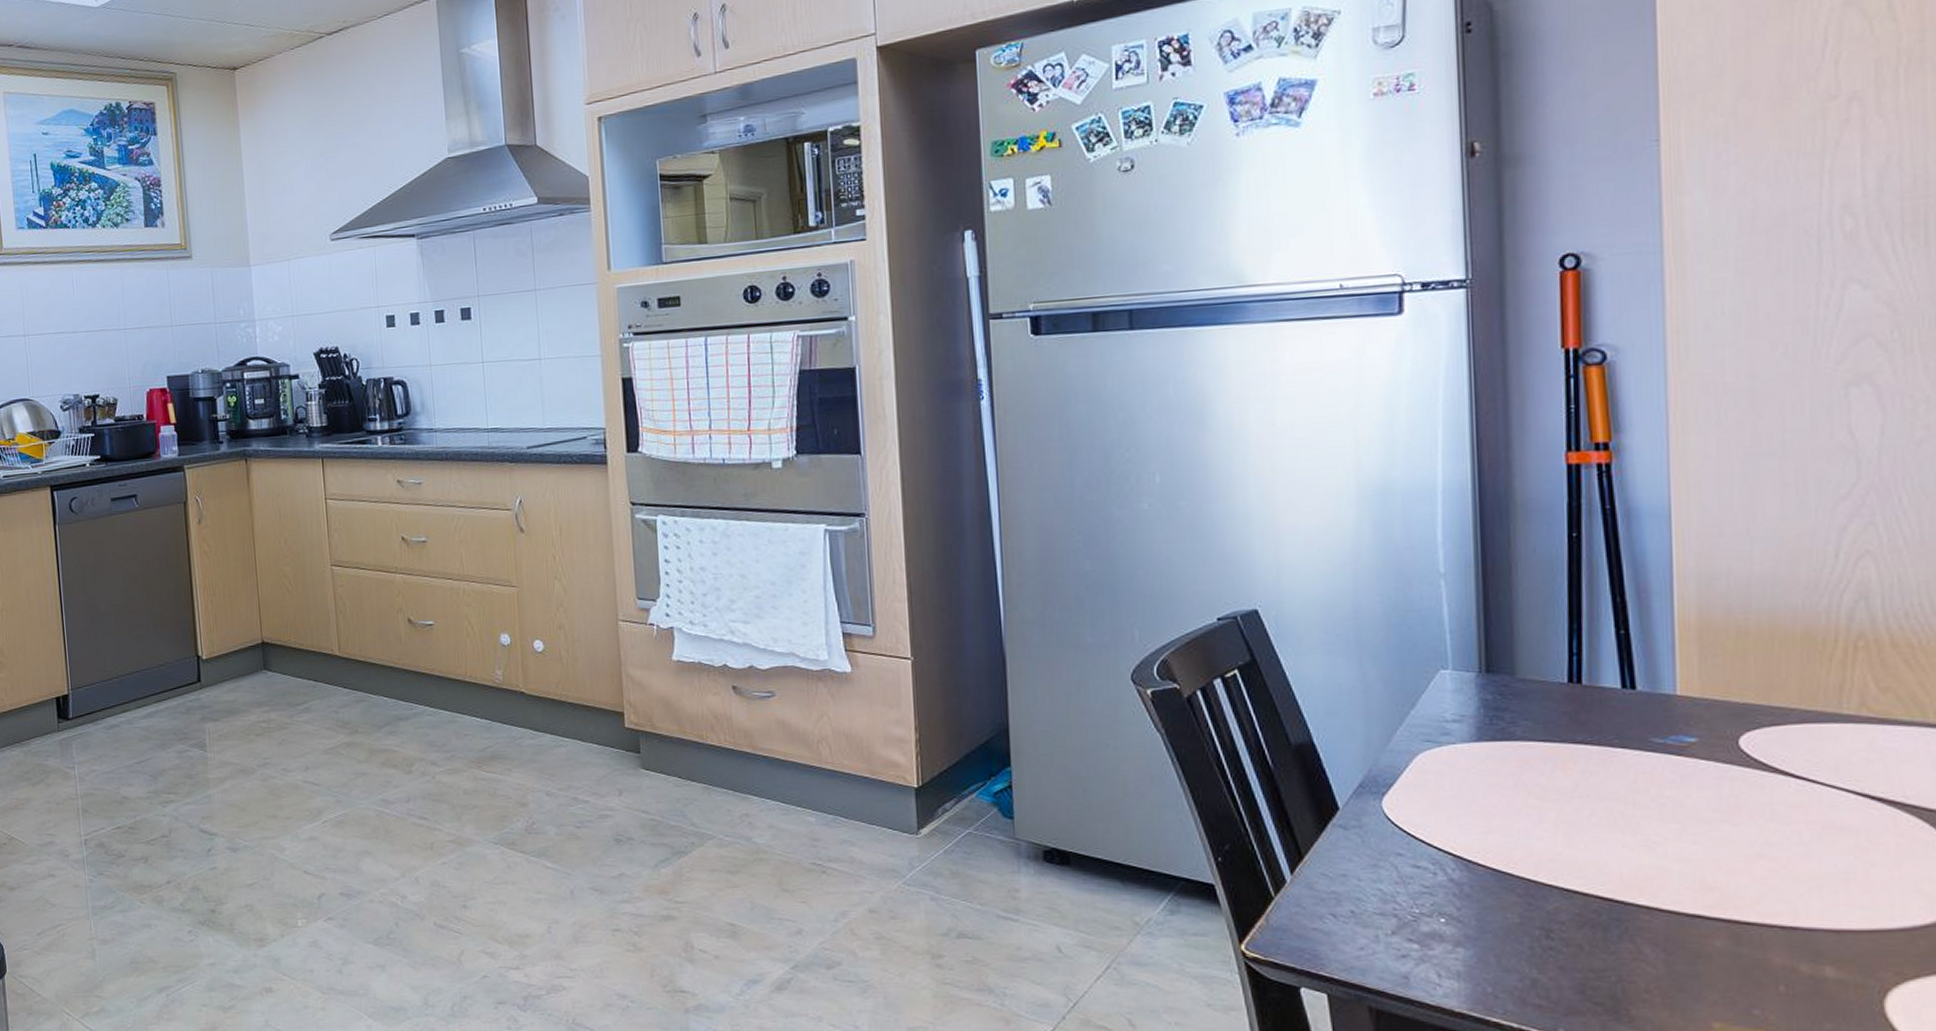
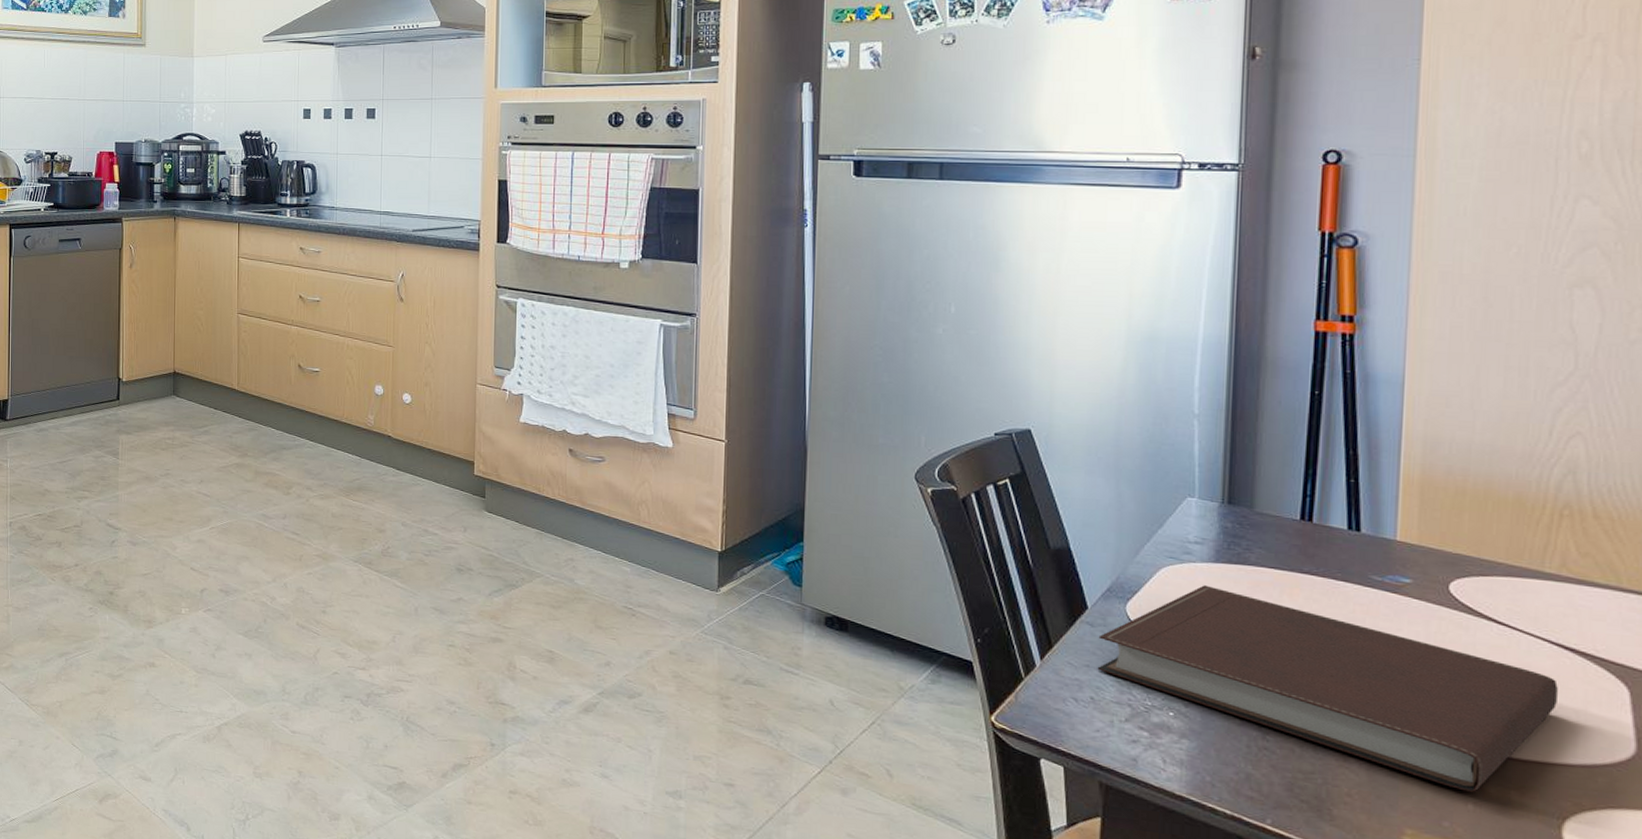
notebook: none [1354,769,1868,972] -> present [1097,585,1558,792]

